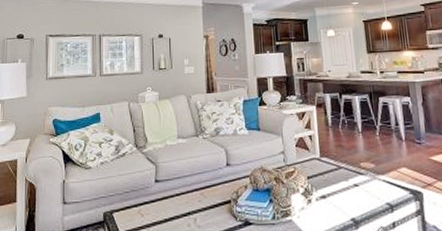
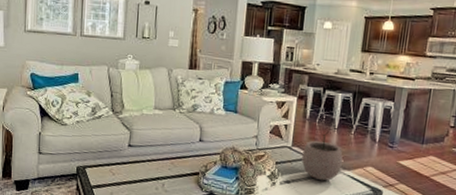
plant pot: none [332,136,375,191] -> present [301,131,343,181]

